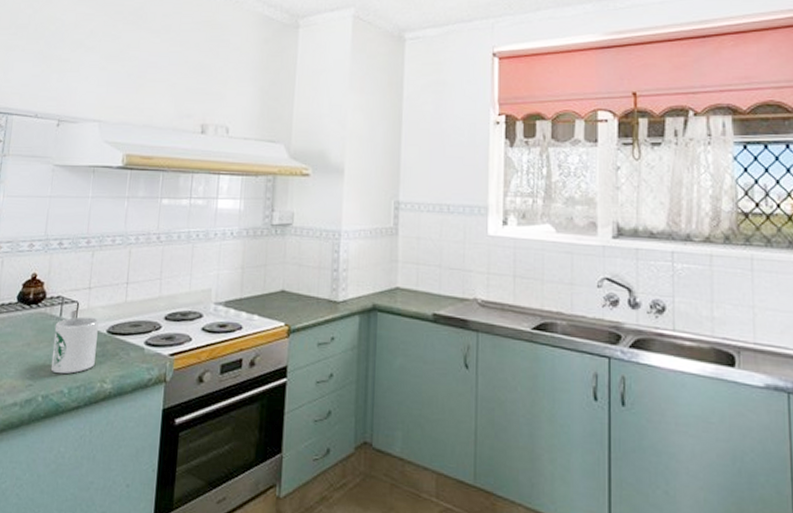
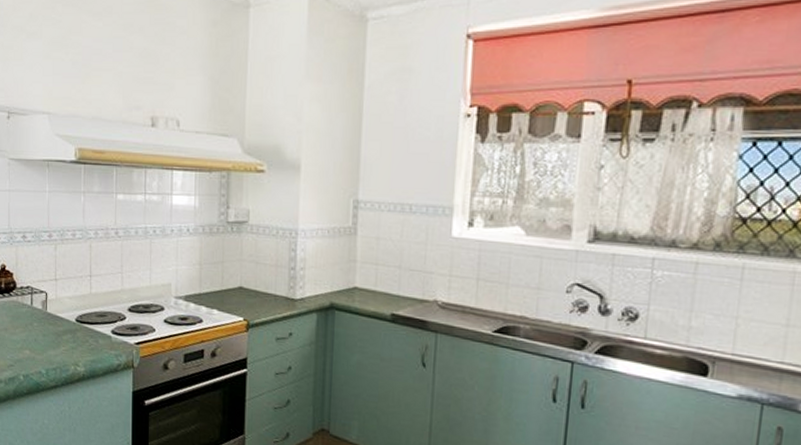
mug: present [50,316,99,374] -> none [27,306,67,357]

